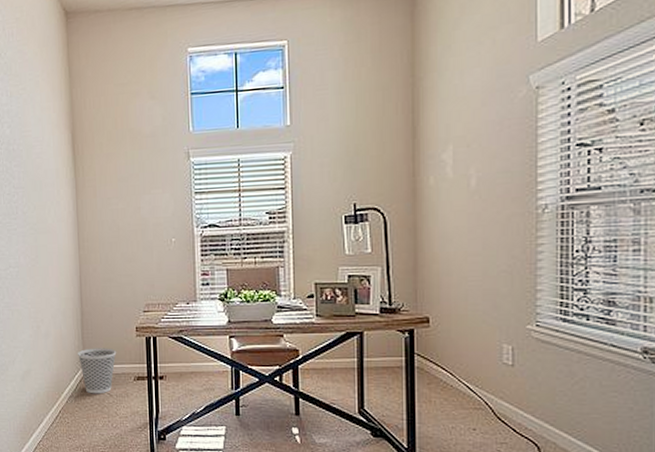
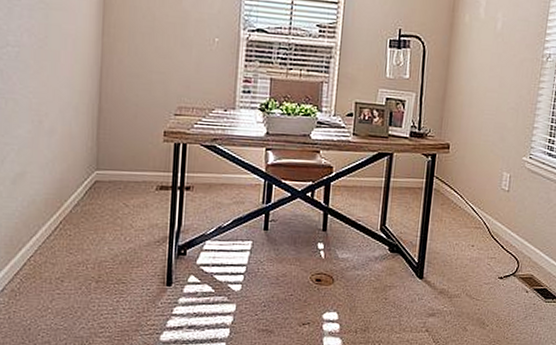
wastebasket: present [77,348,117,394] -> none [88,151,139,204]

